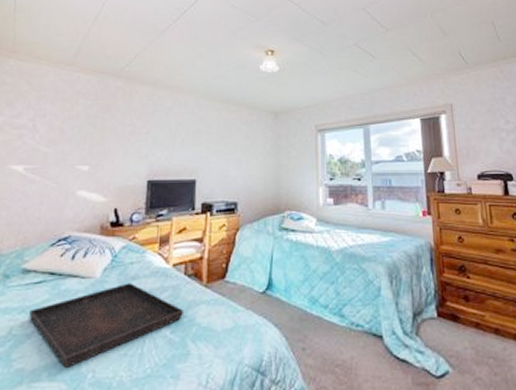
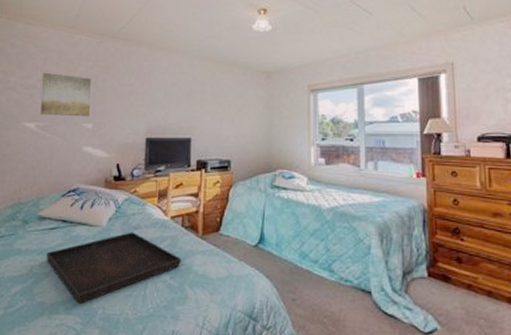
wall art: none [30,111,89,159] -> present [40,72,91,117]

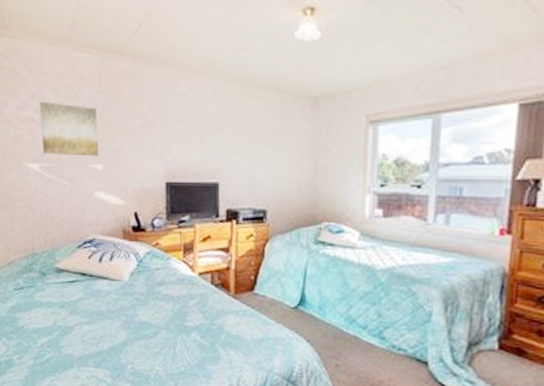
serving tray: present [47,232,182,303] -> none [69,288,213,358]

